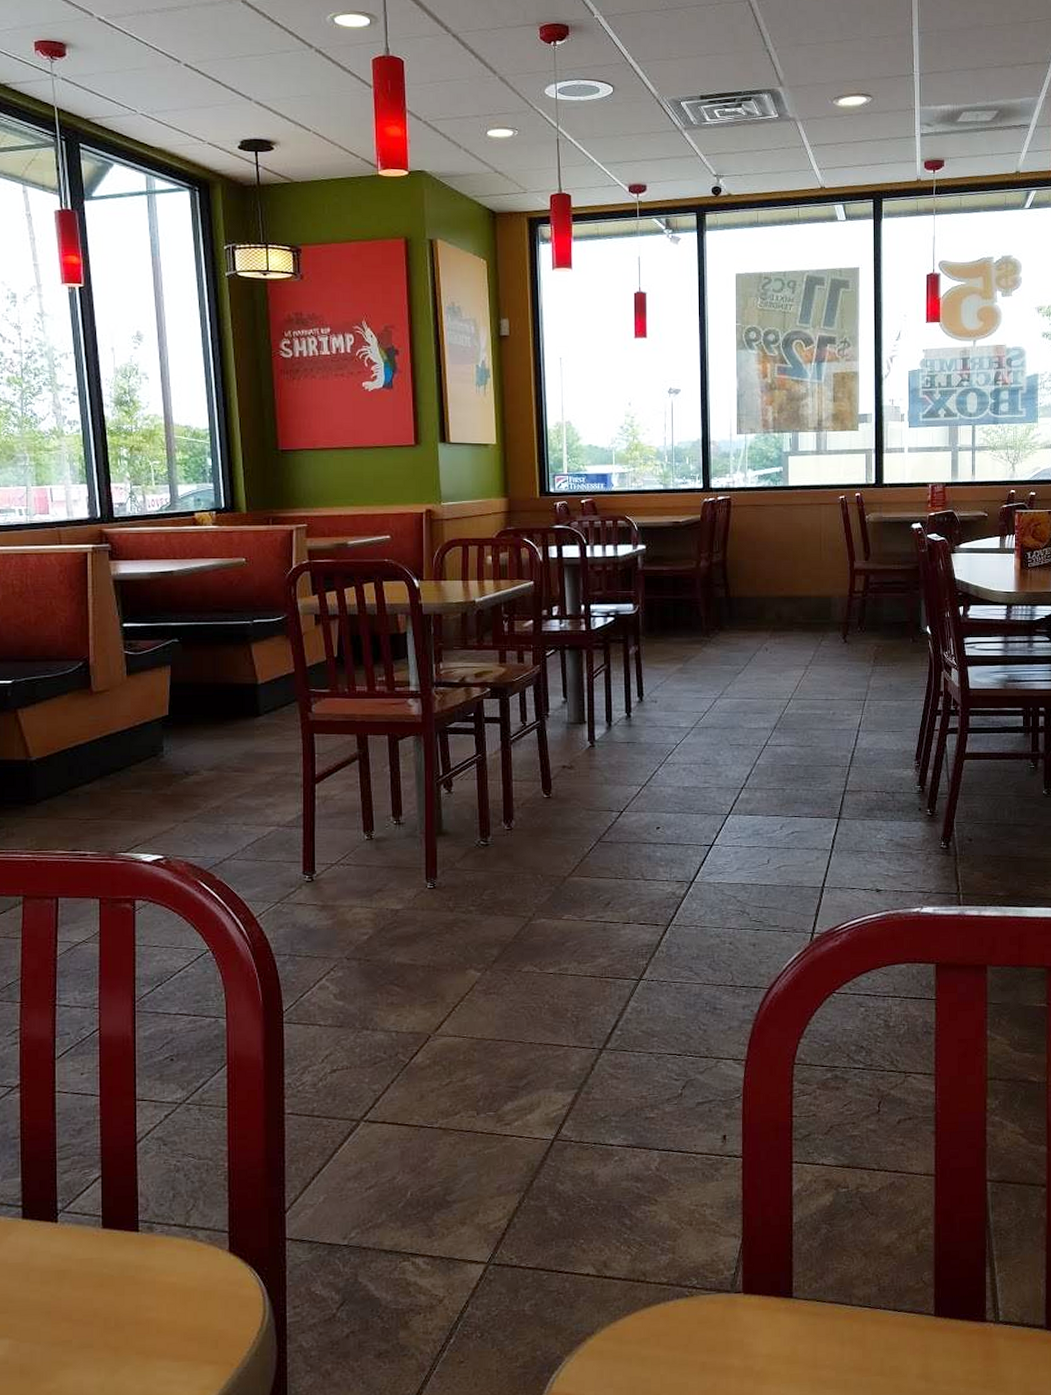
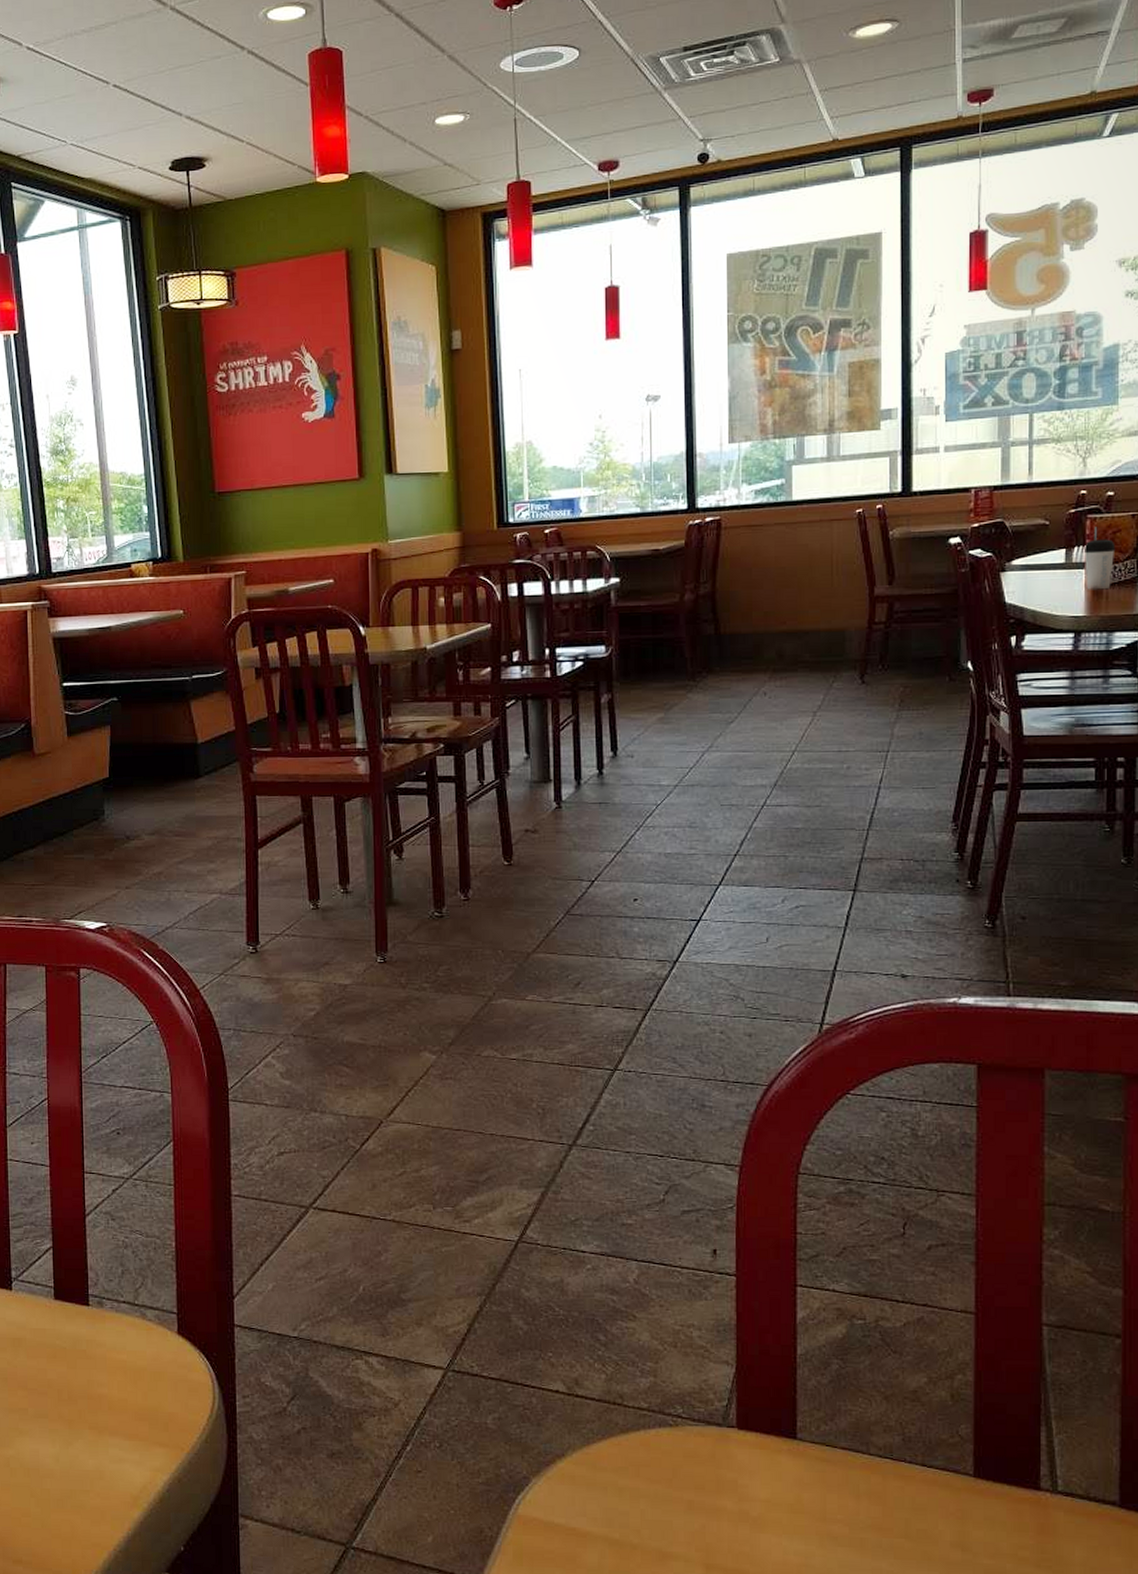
beverage cup: none [1014,520,1037,571] -> present [1085,527,1116,590]

